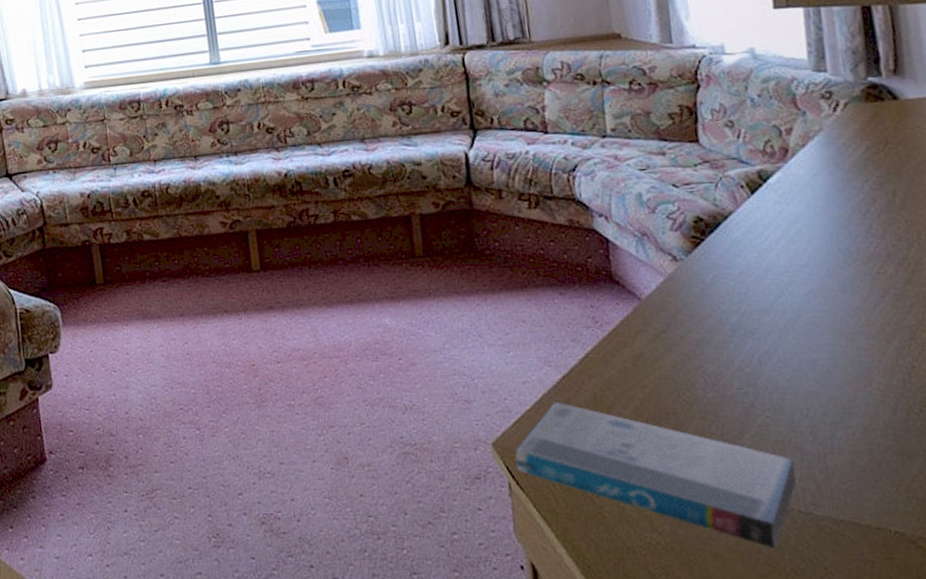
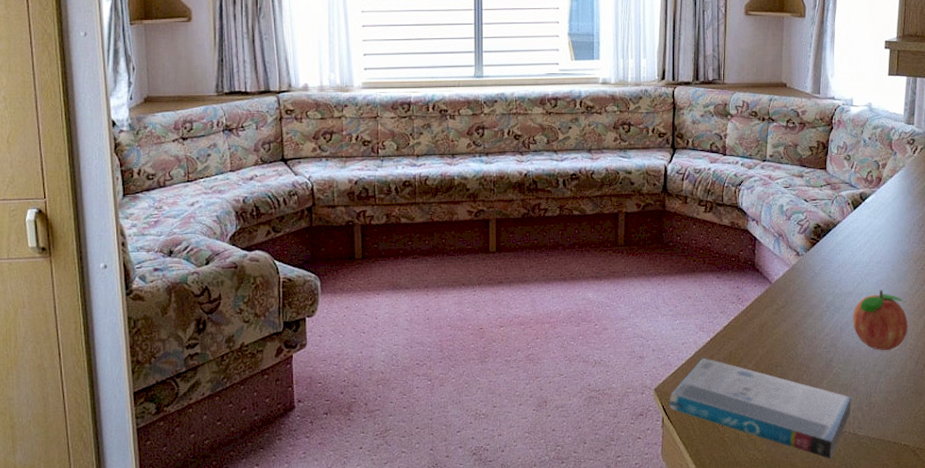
fruit: none [775,305,871,392] -> present [853,290,909,350]

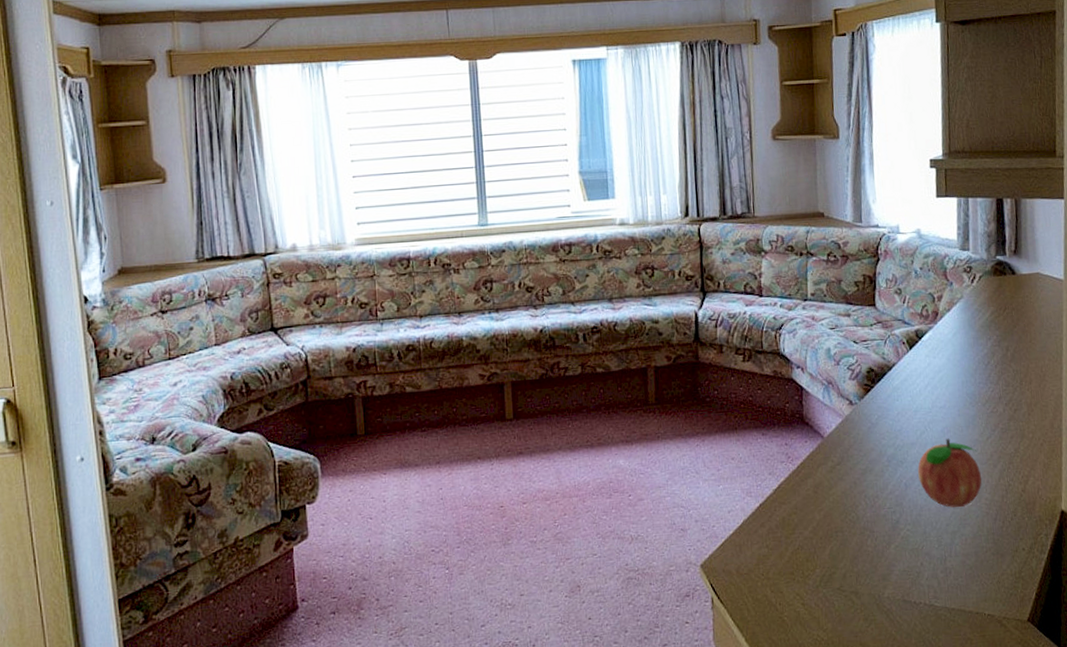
book: present [669,357,851,459] -> none [718,526,924,636]

